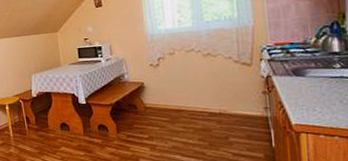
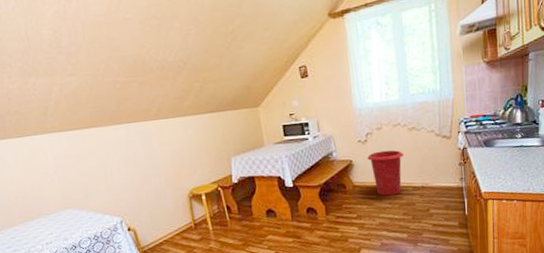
waste bin: none [159,74,199,120] -> present [367,150,405,196]

